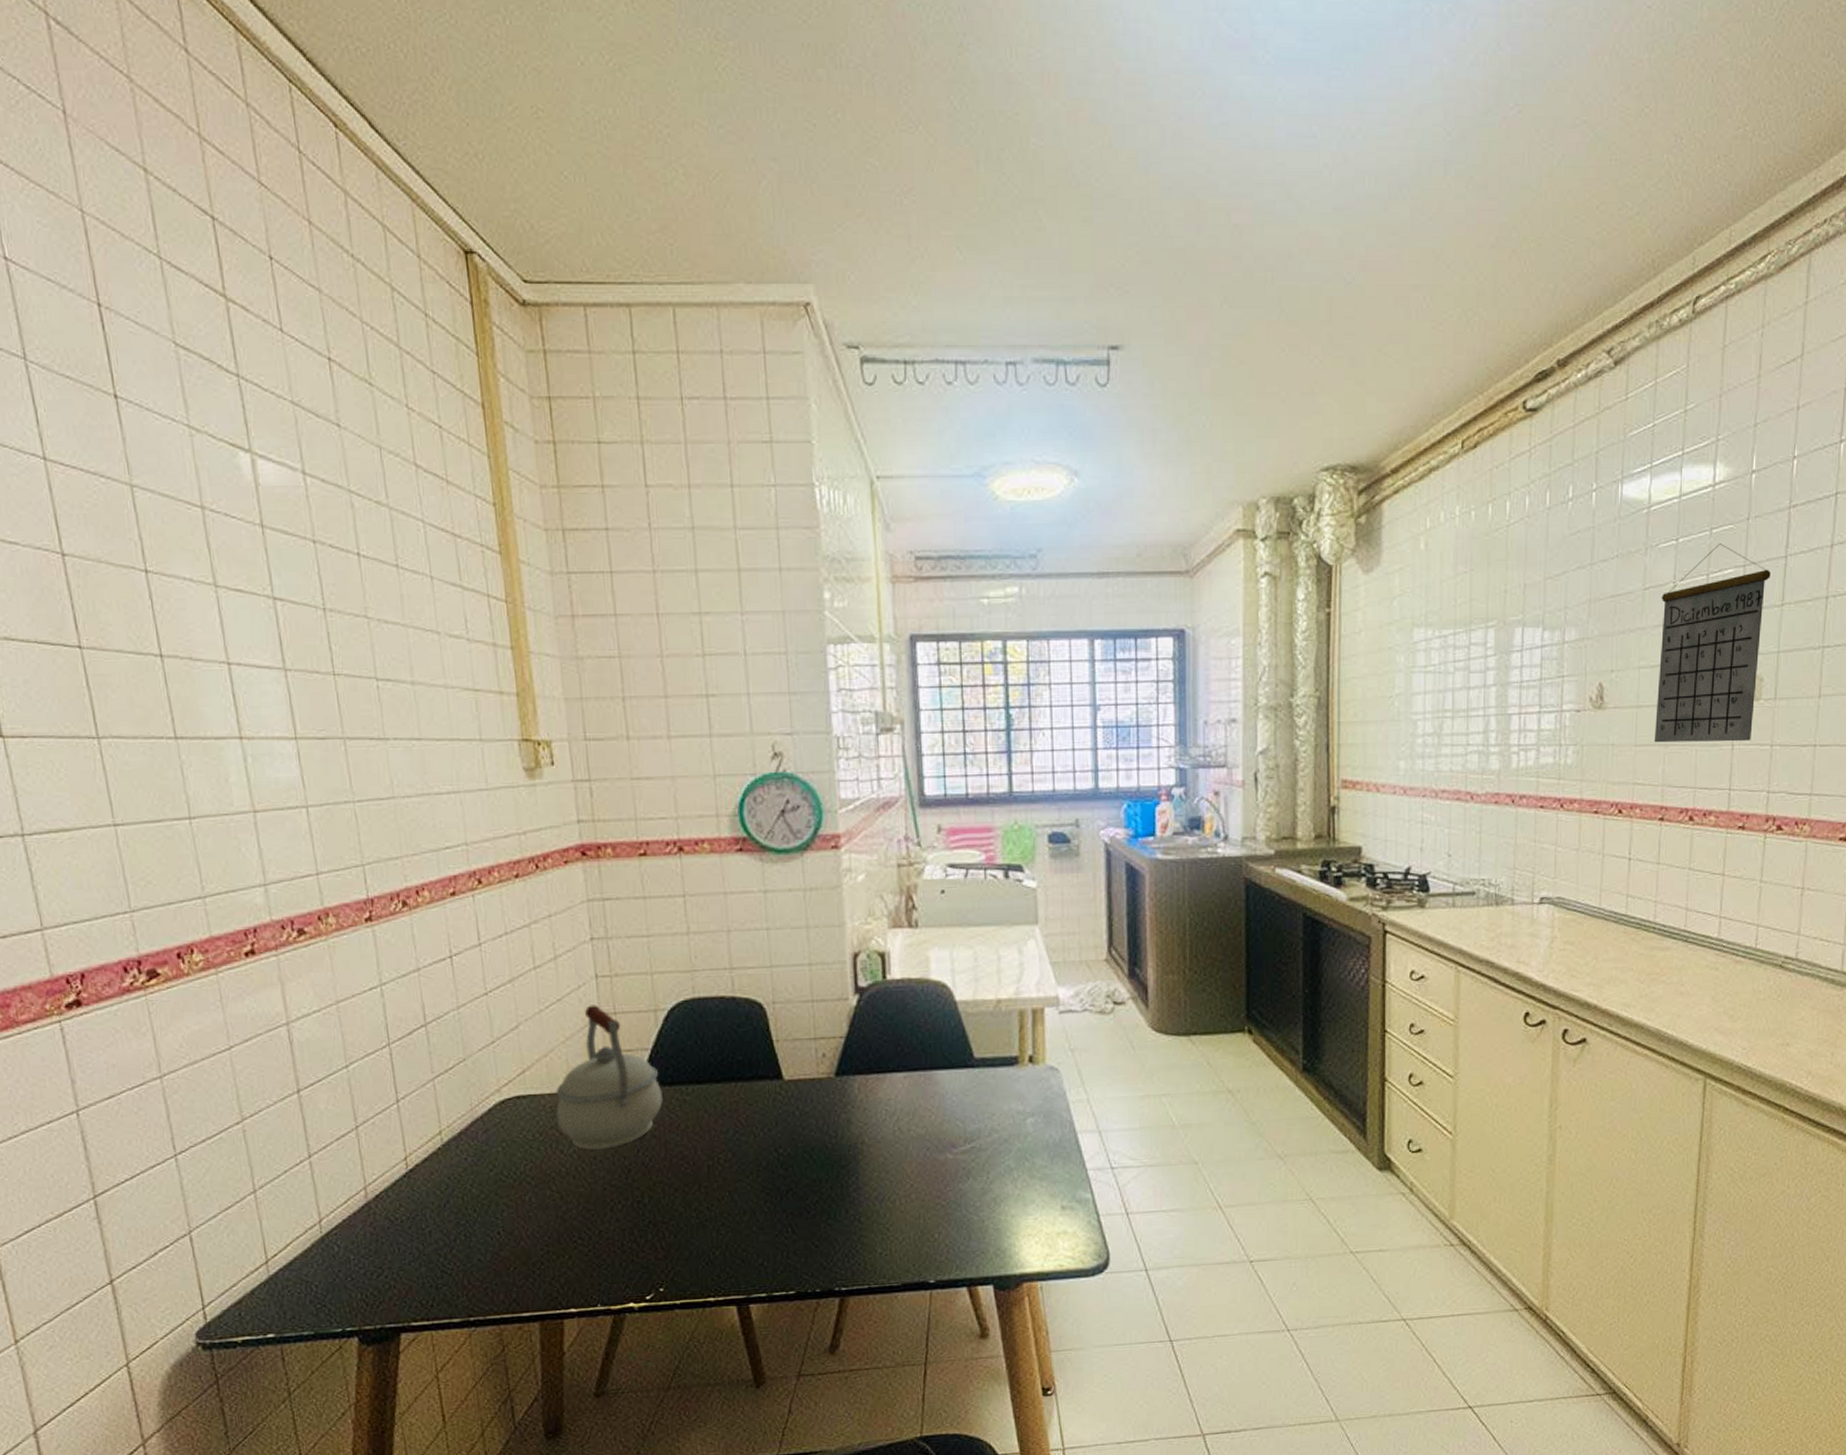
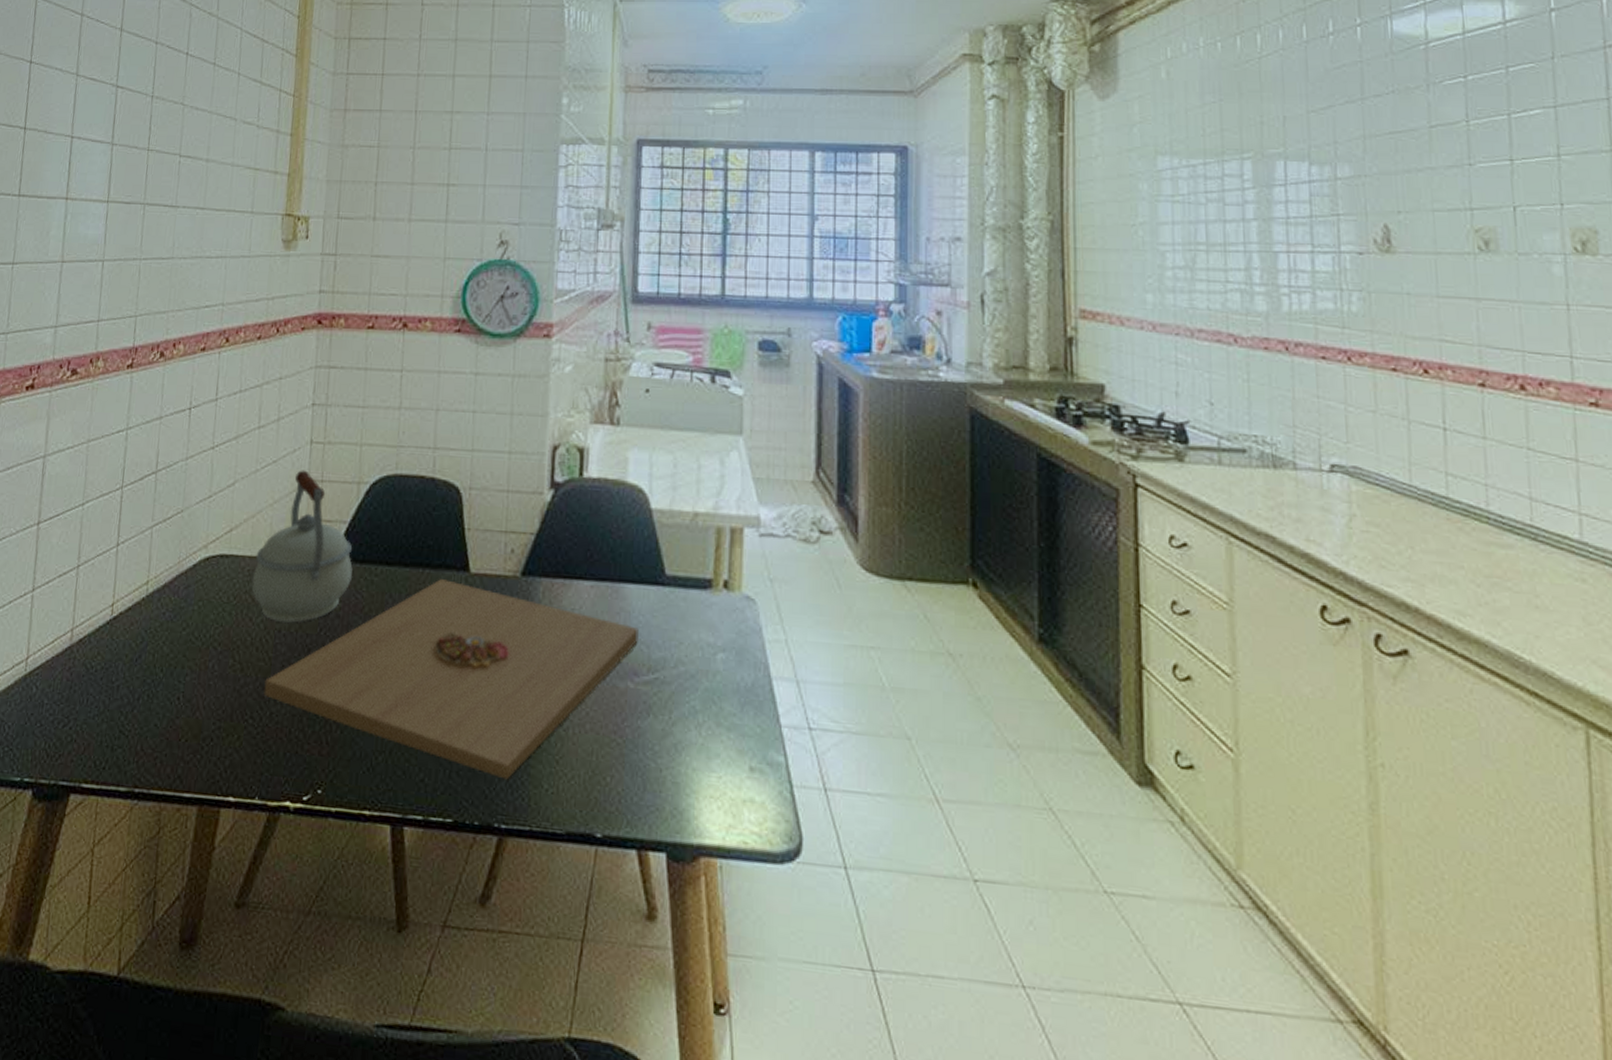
platter: none [588,1089,954,1251] -> present [263,579,639,780]
calendar: present [1654,543,1771,743] -> none [1452,82,1592,302]

